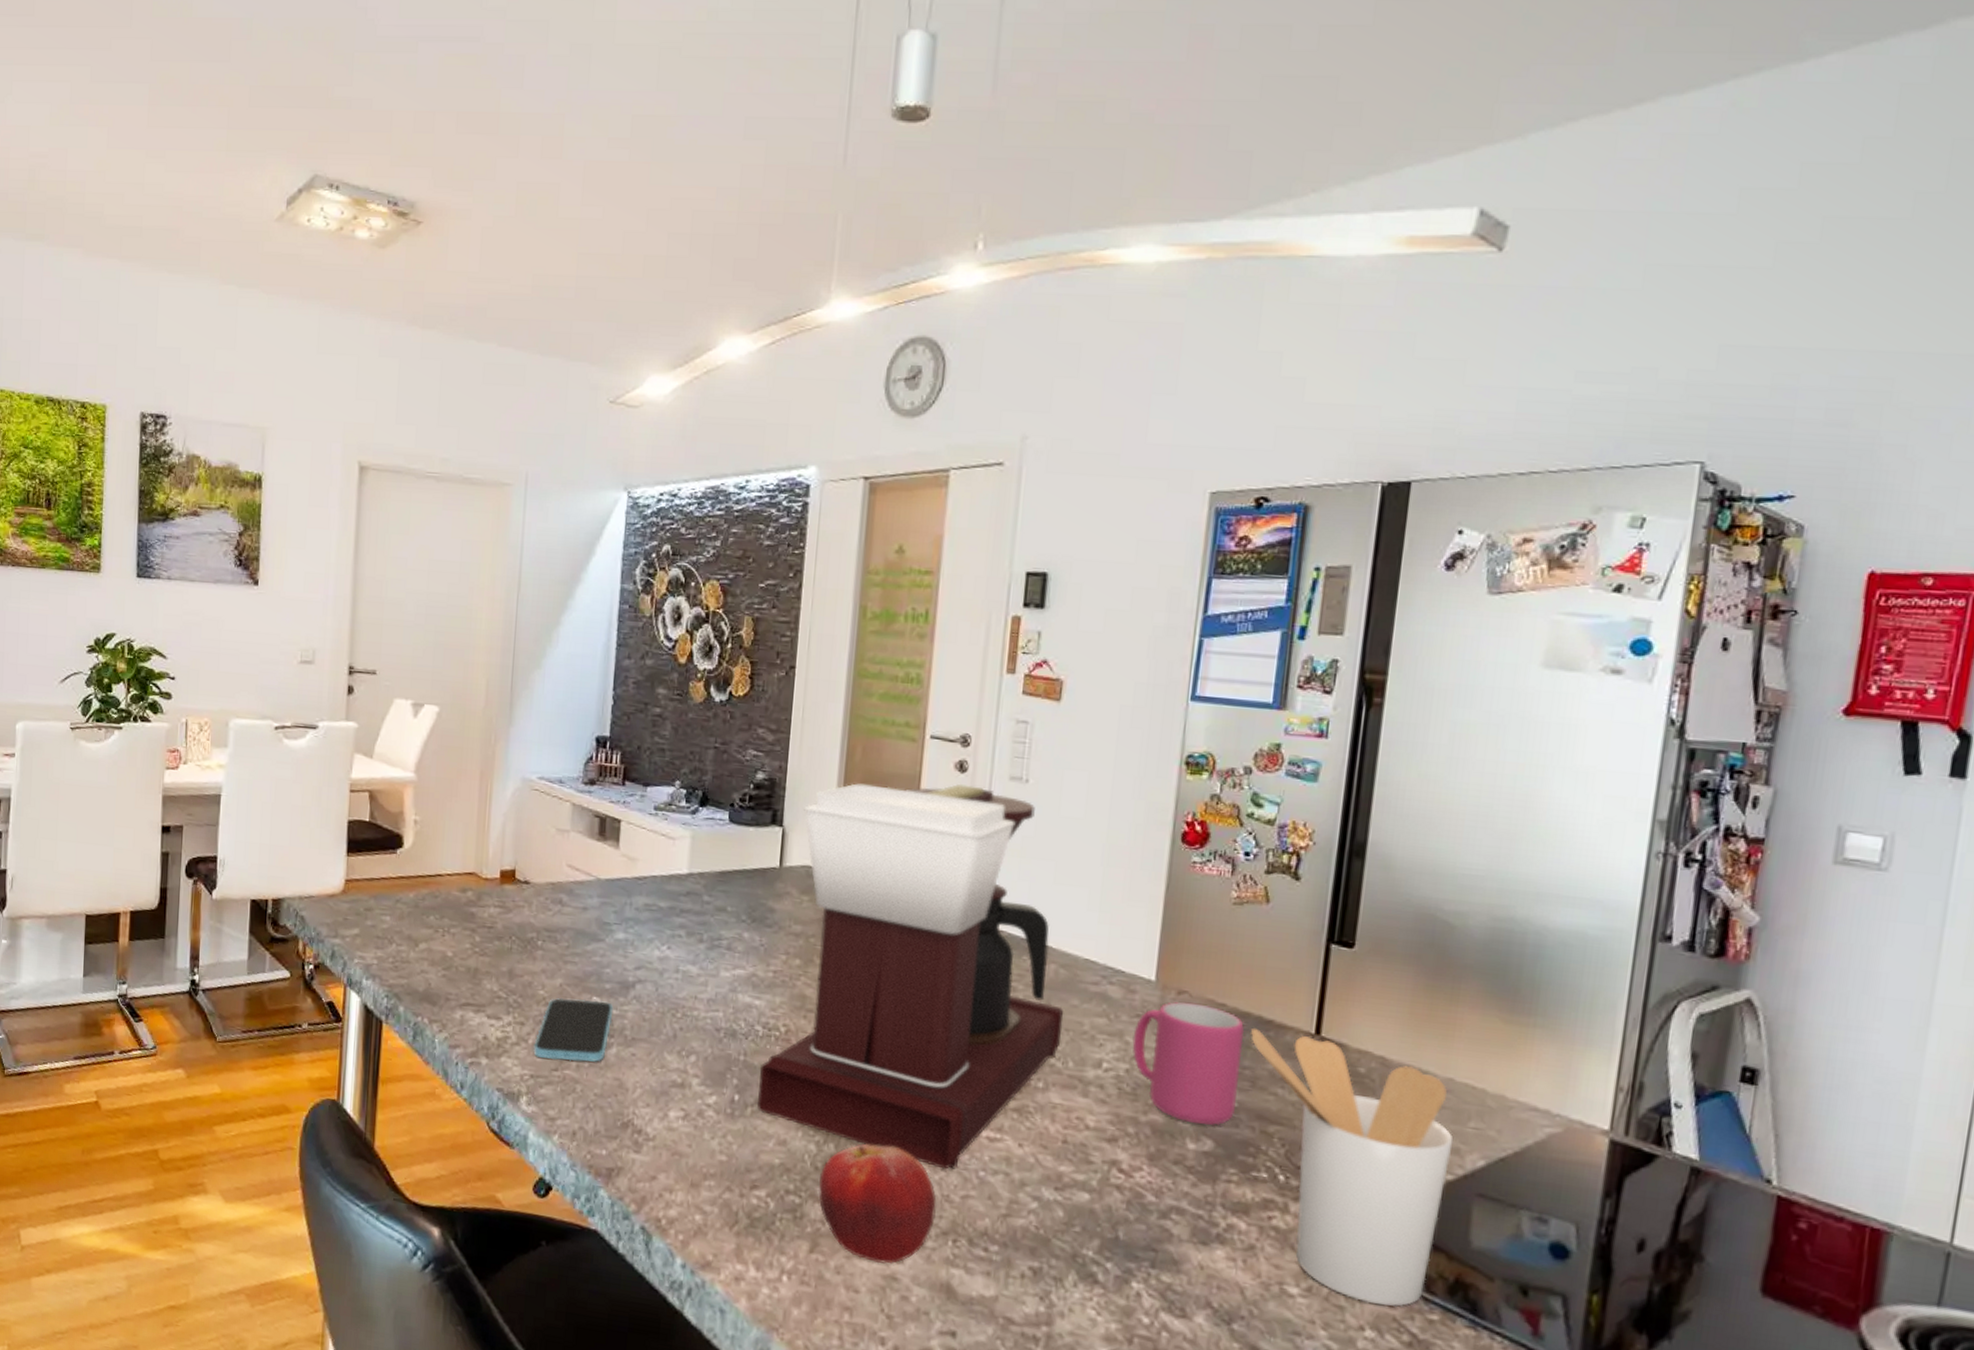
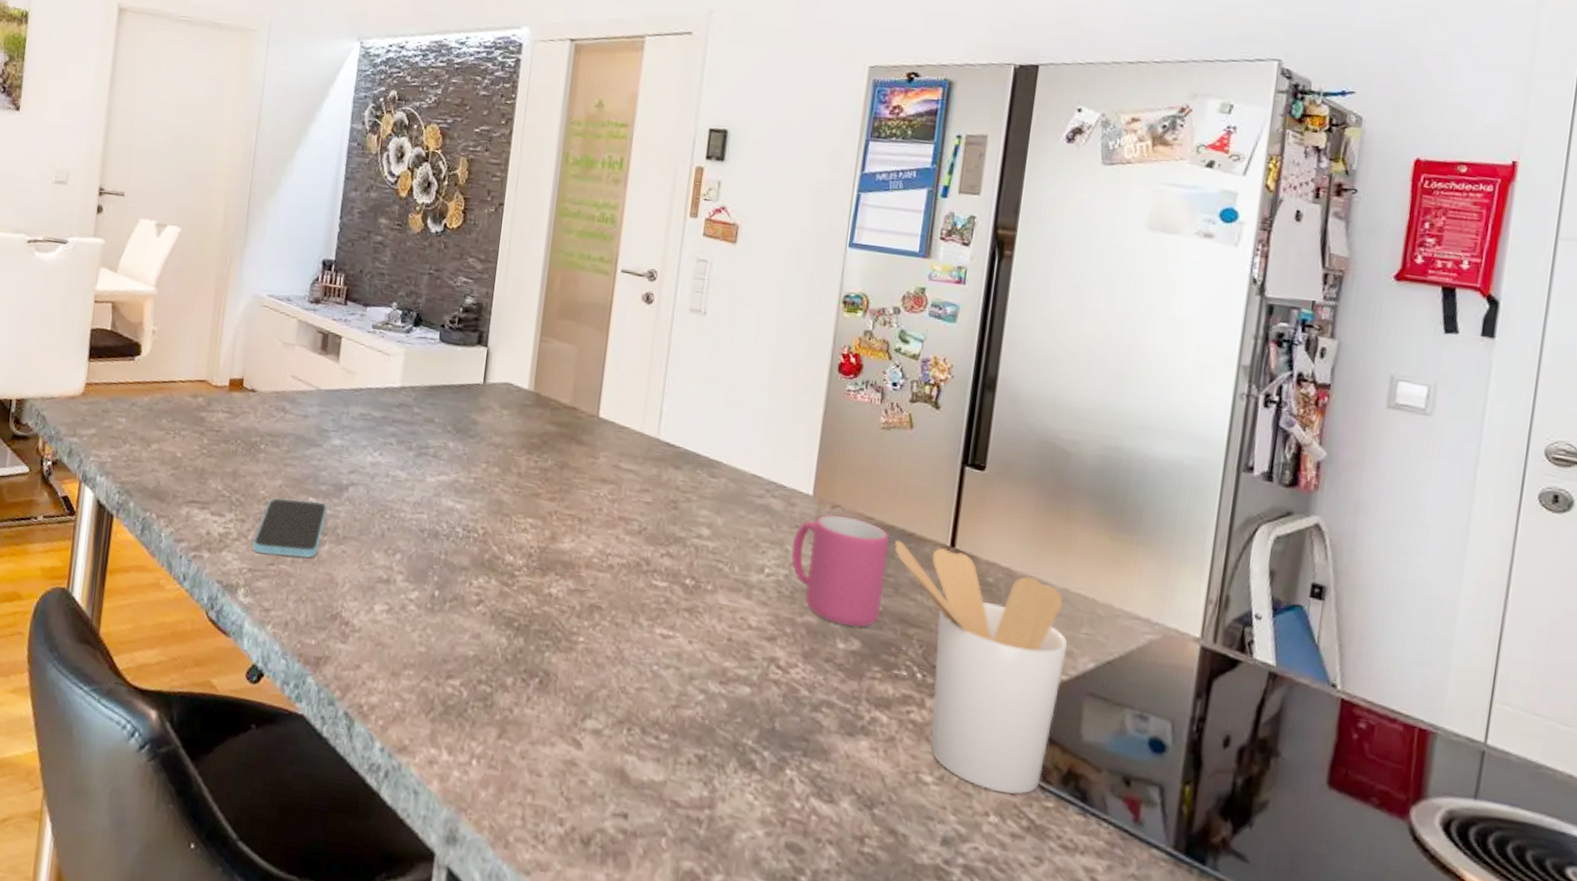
coffee maker: present [756,783,1064,1170] -> none [454,310,732,663]
fruit: present [817,1144,937,1265] -> none [507,638,614,751]

